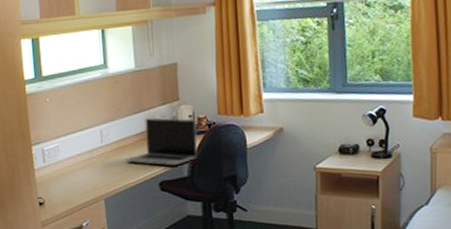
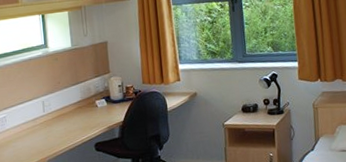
laptop: present [126,118,198,166] -> none [65,88,127,129]

